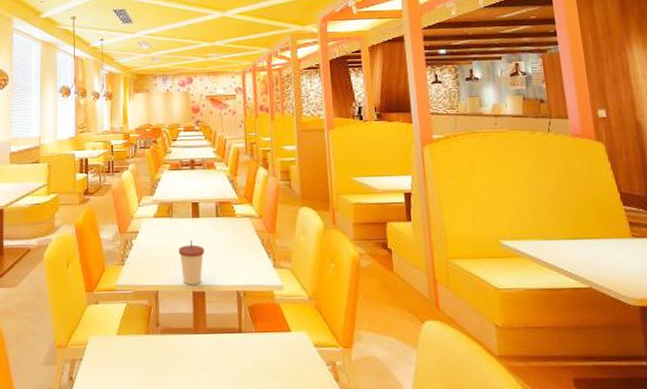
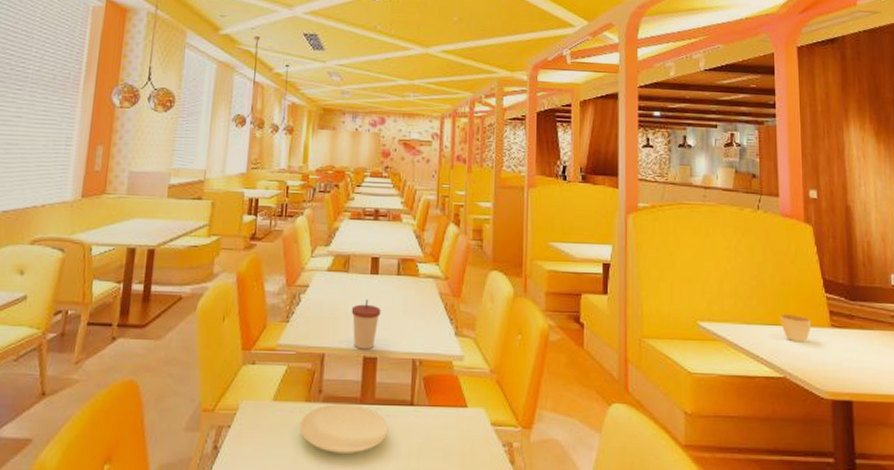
plate: none [142,335,222,379] -> present [300,404,389,454]
cup: none [579,228,612,254] -> present [779,314,811,343]

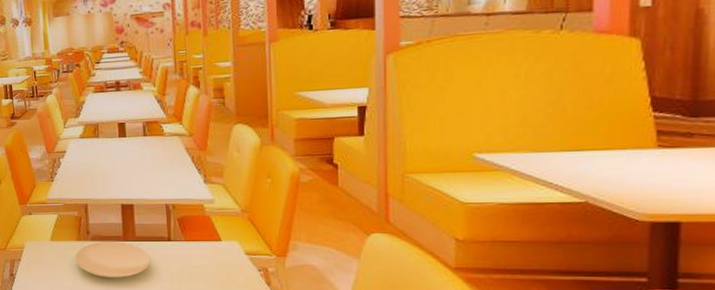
cup: present [351,300,381,350] -> none [105,159,133,199]
cup: present [779,314,811,343] -> none [583,138,629,167]

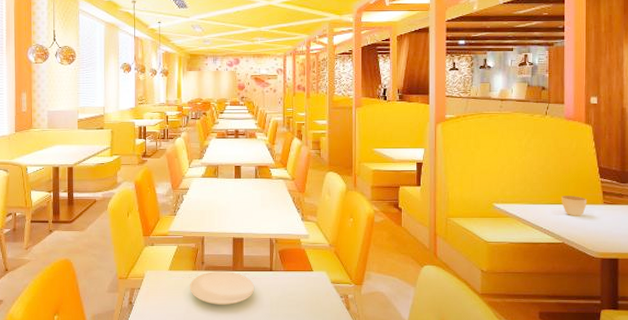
cup: none [583,138,629,167] -> present [561,196,587,216]

